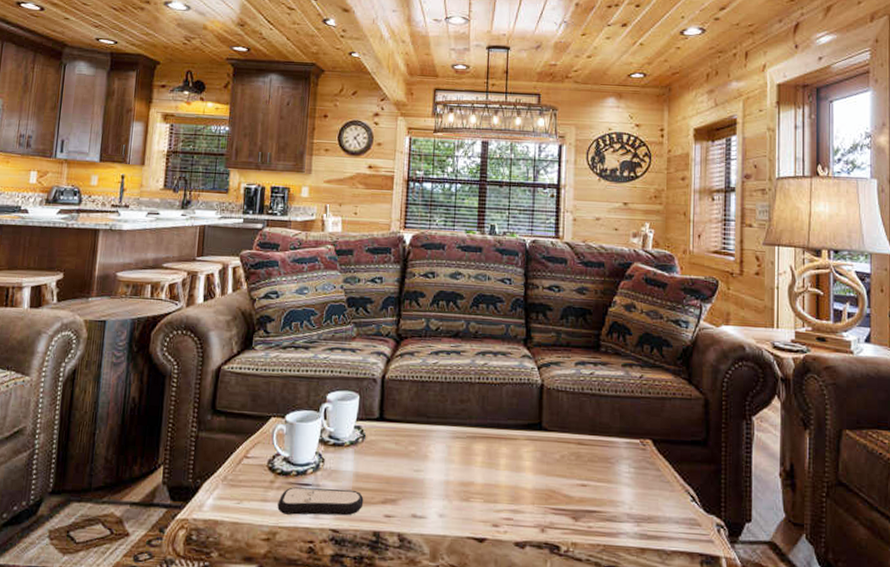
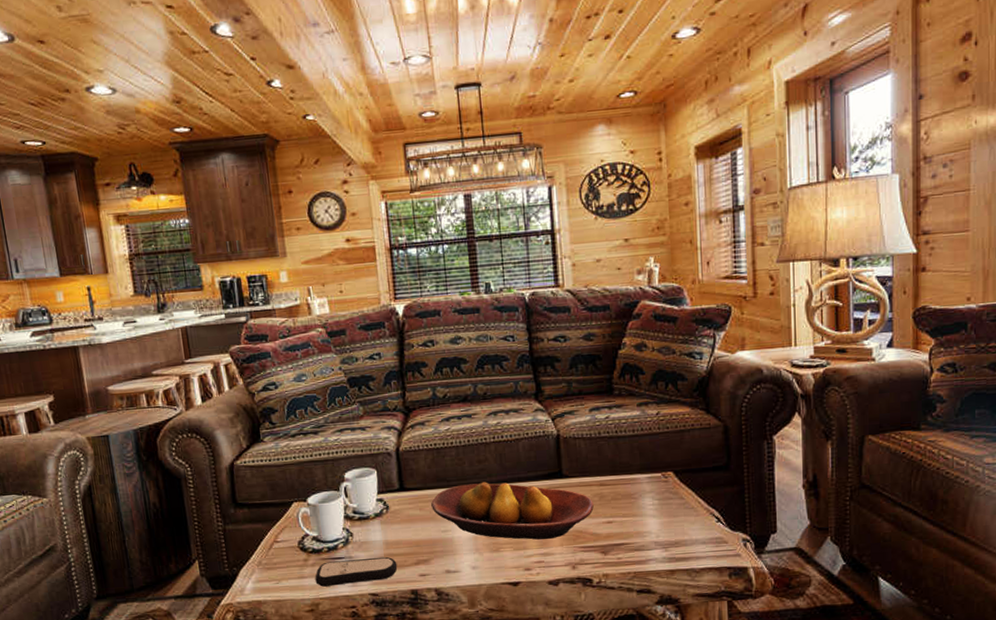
fruit bowl: none [408,423,570,496] -> present [431,482,594,540]

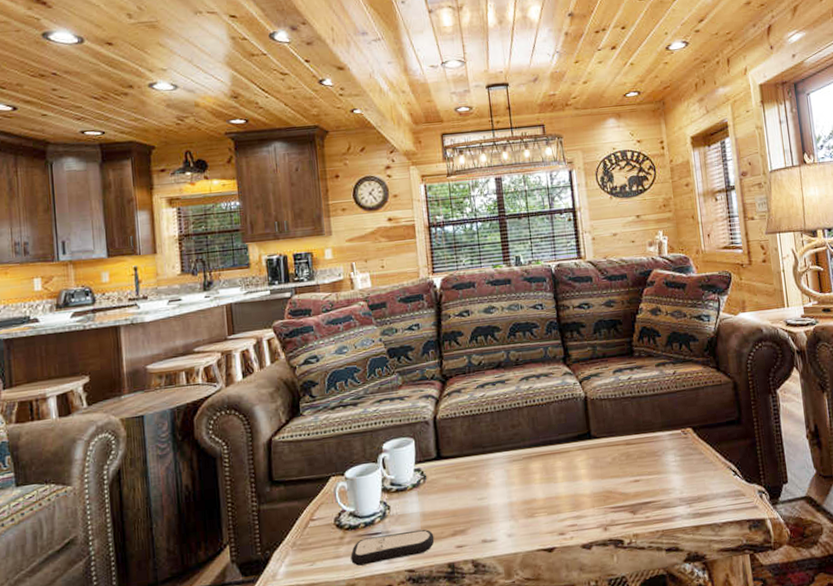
fruit bowl: present [431,482,594,540] -> none [467,446,622,504]

